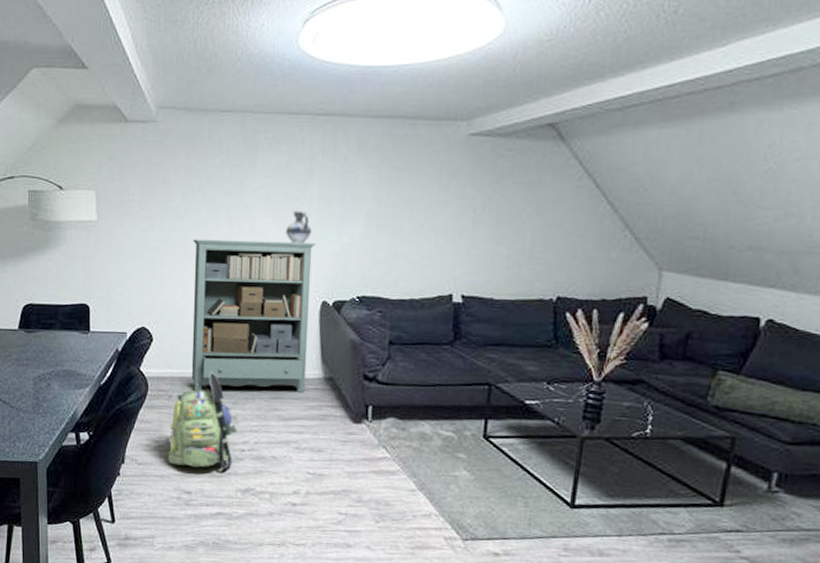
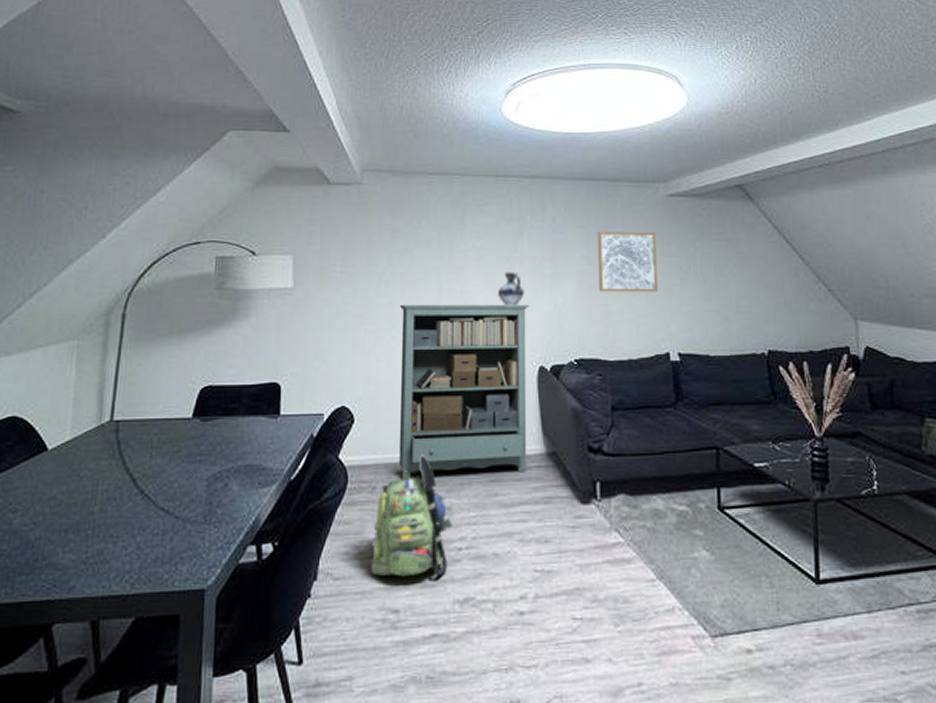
wall art: none [386,172,452,235] -> present [597,231,658,292]

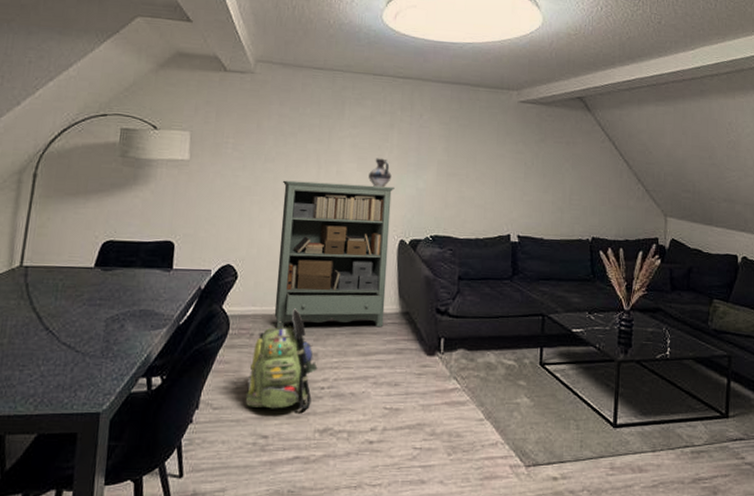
wall art: present [597,231,658,292] -> none [455,128,507,183]

